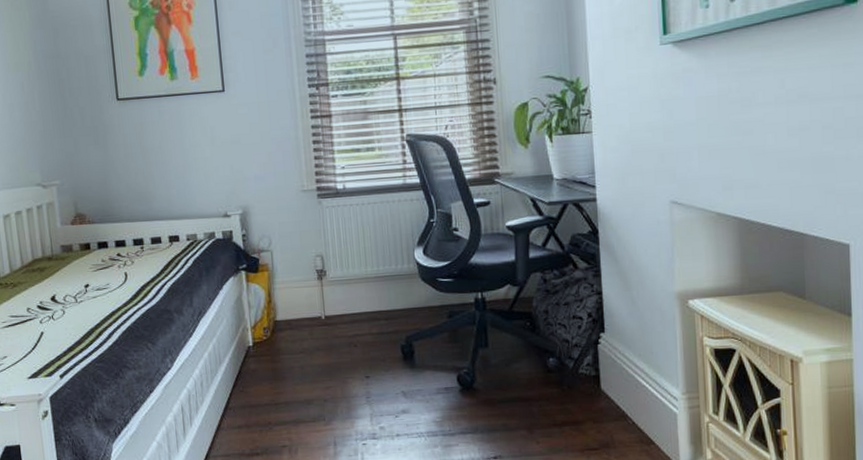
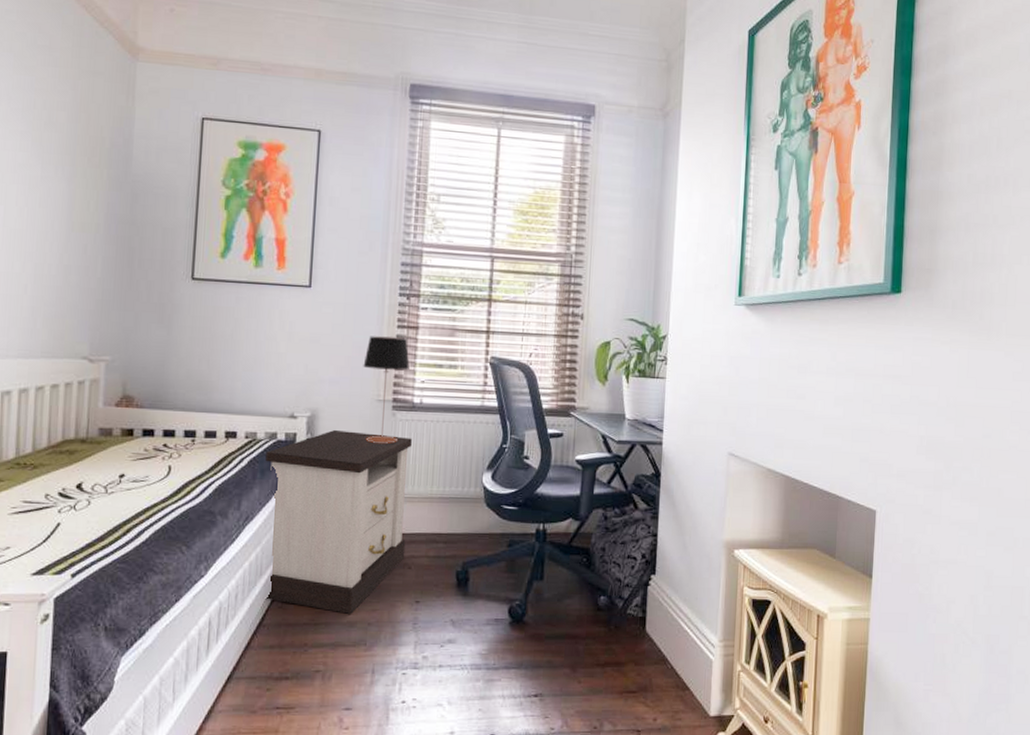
nightstand: none [207,223,350,393] -> present [265,430,412,614]
table lamp: none [284,127,328,232] -> present [363,336,410,444]

